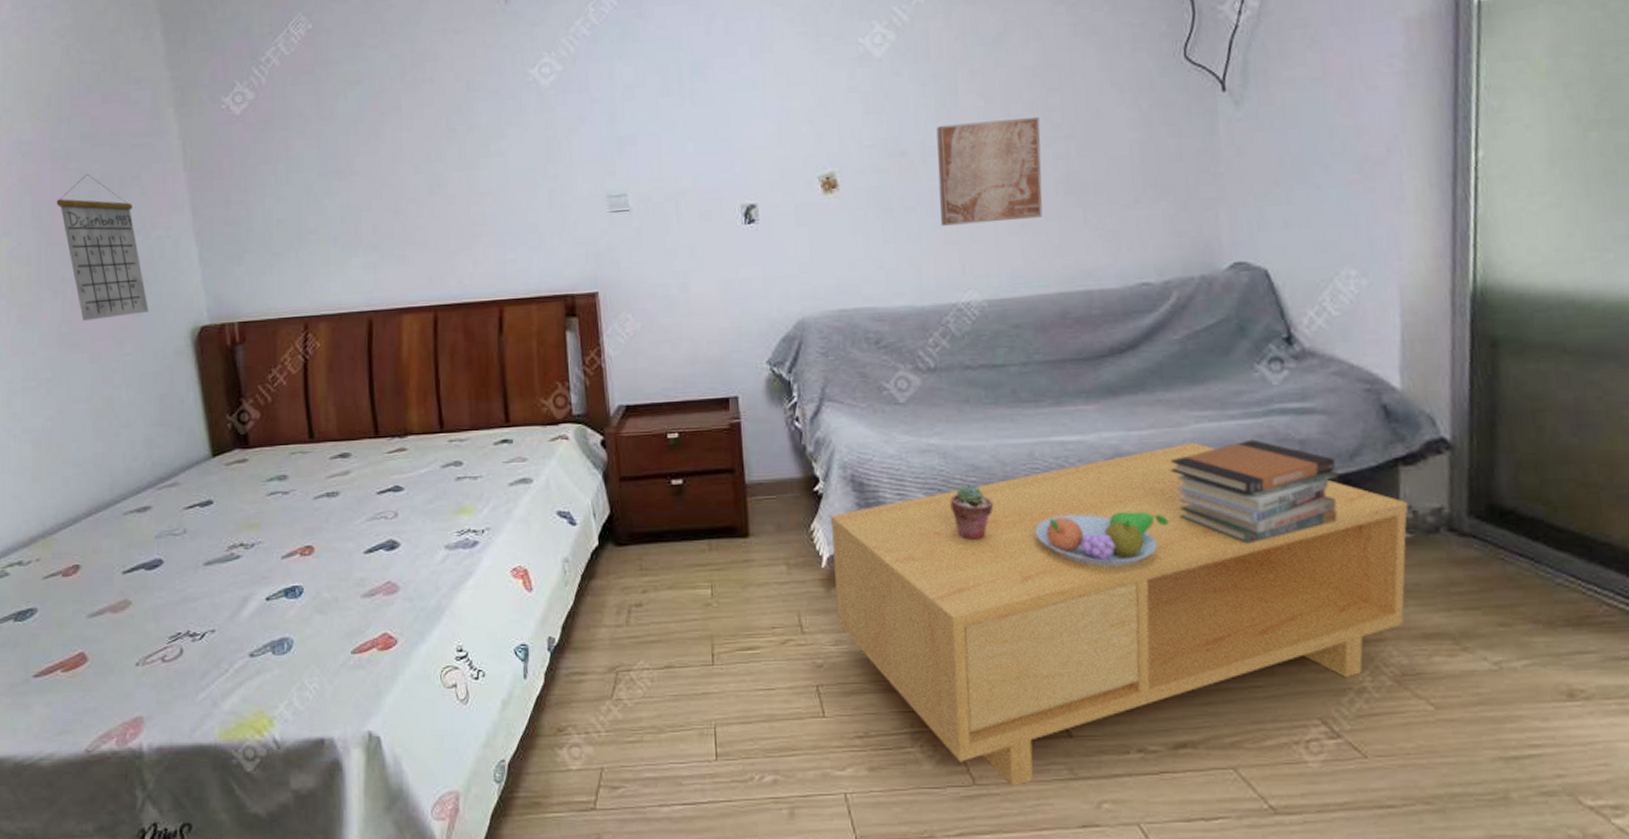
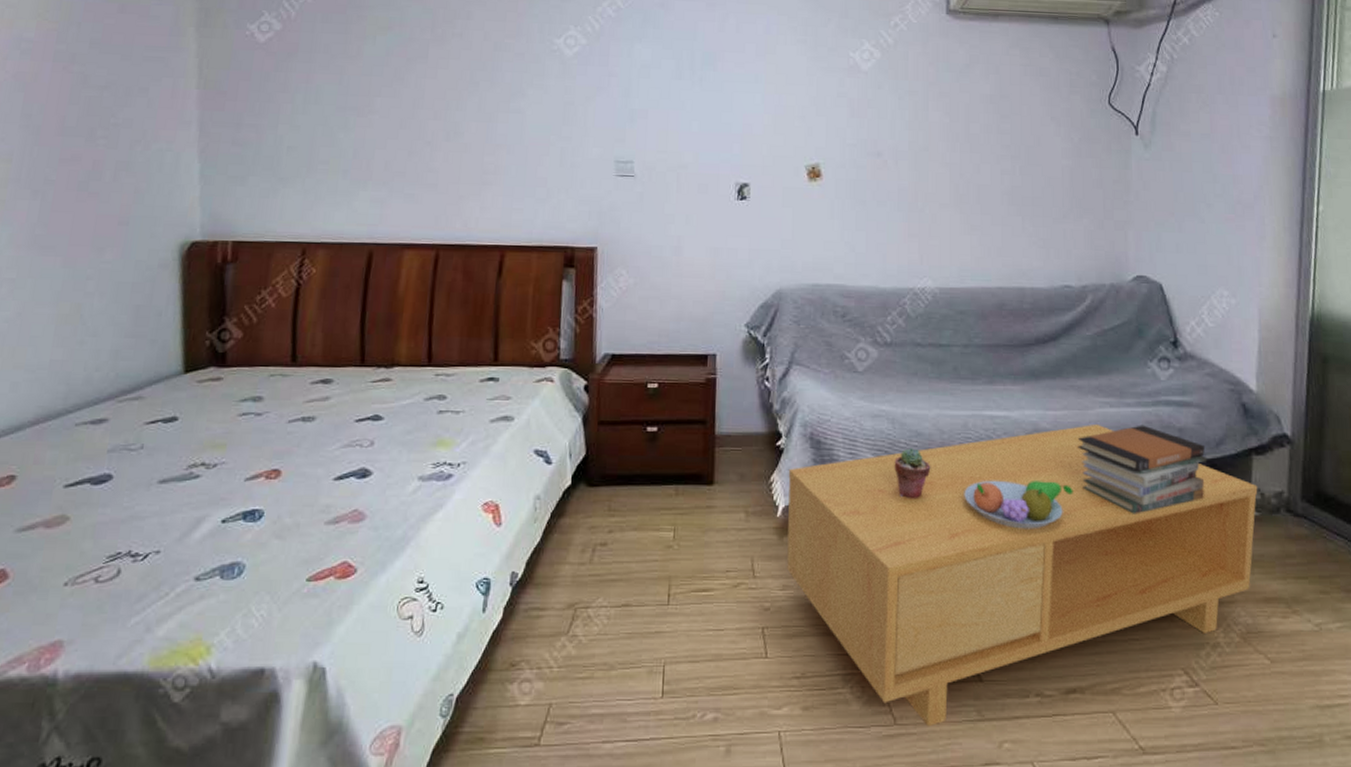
calendar: present [56,174,149,321] -> none [51,79,138,224]
wall art: present [936,117,1043,226] -> none [905,134,993,222]

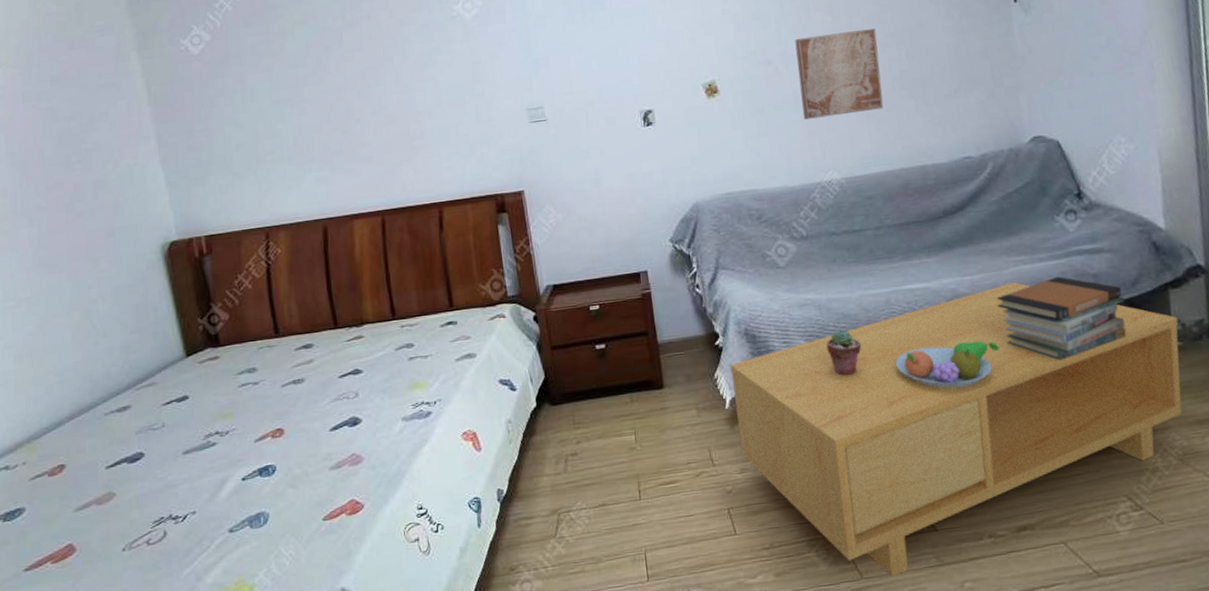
wall art: none [905,134,993,222] -> present [795,28,884,120]

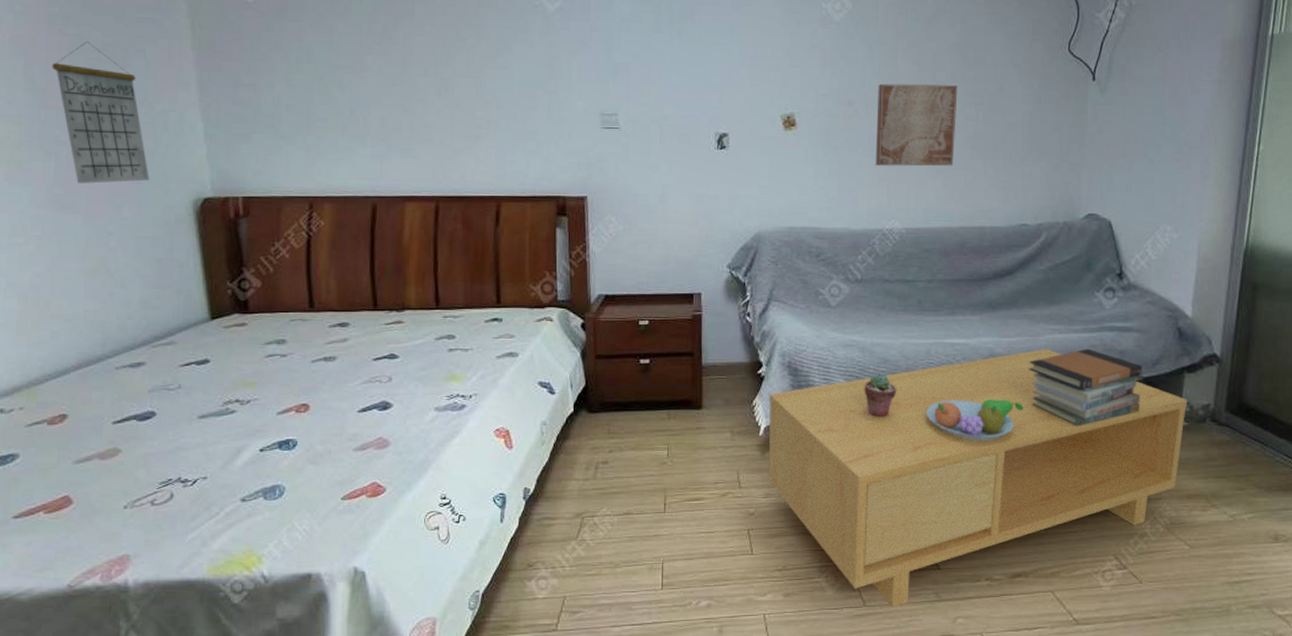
calendar: none [29,113,121,244] -> present [51,42,149,183]

